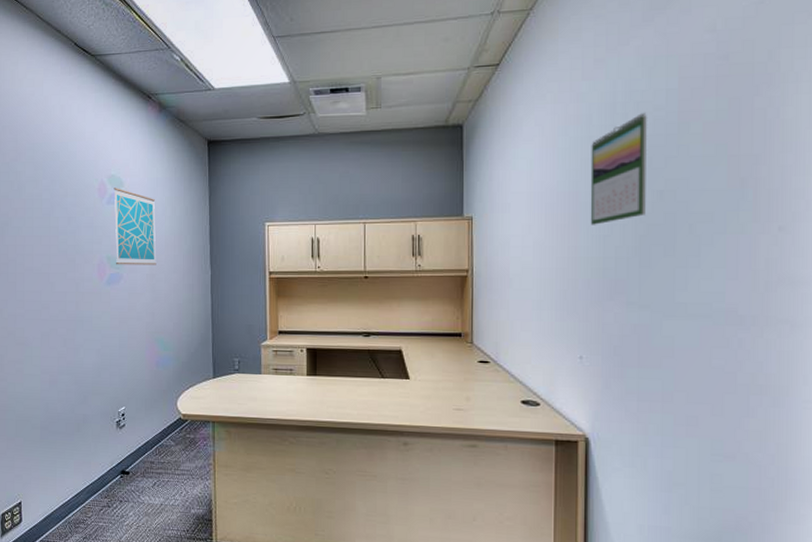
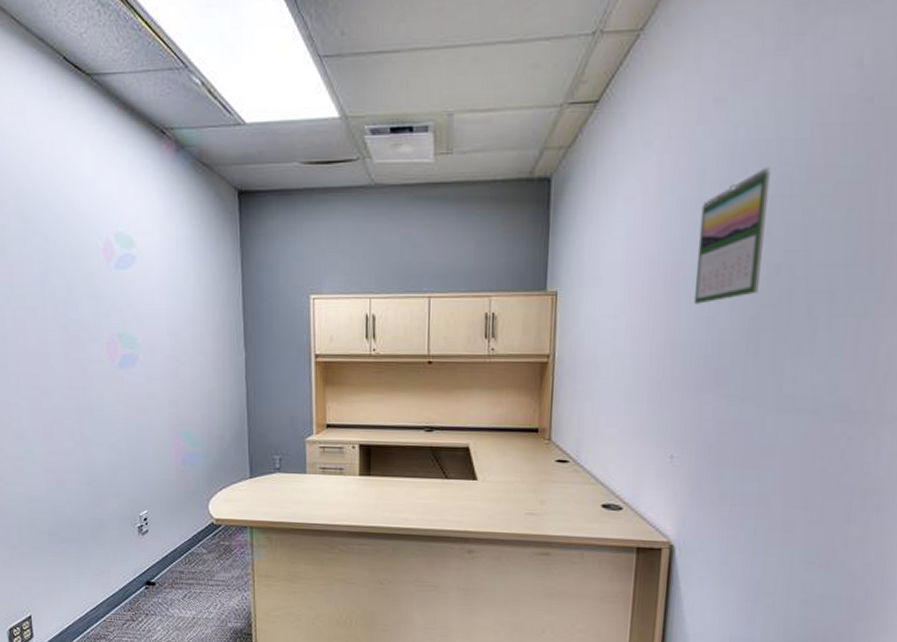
wall art: present [113,188,156,265] -> none [122,248,179,345]

